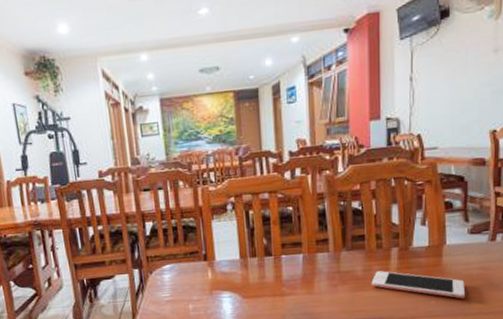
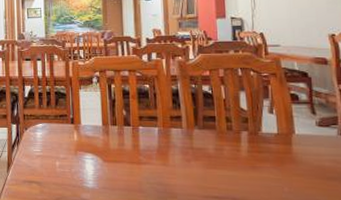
cell phone: present [371,271,466,299] -> none [223,152,320,190]

